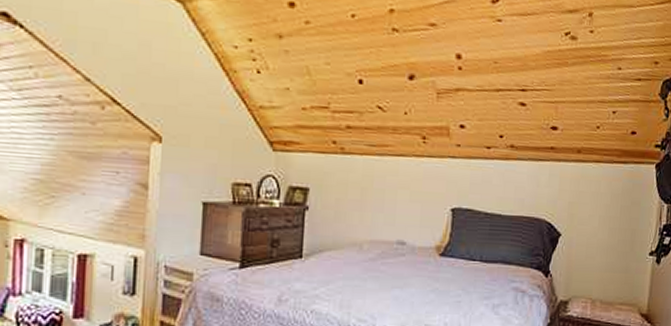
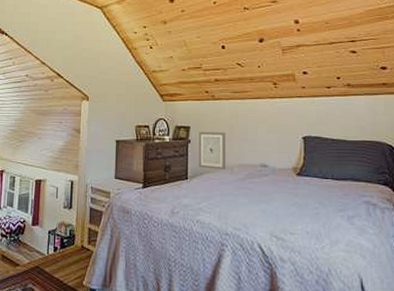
wall art: none [318,195,355,246] -> present [199,131,225,169]

